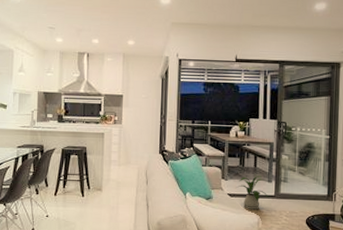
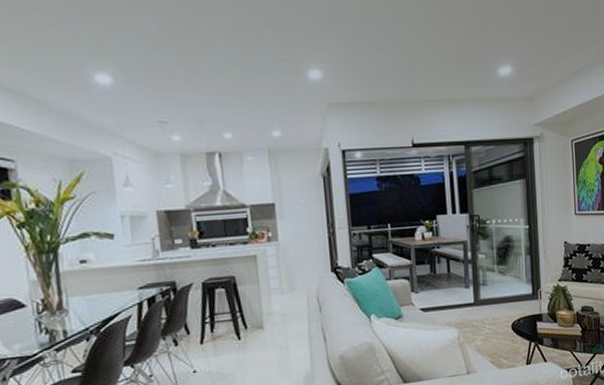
house plant: present [237,176,269,210] -> none [430,283,469,323]

